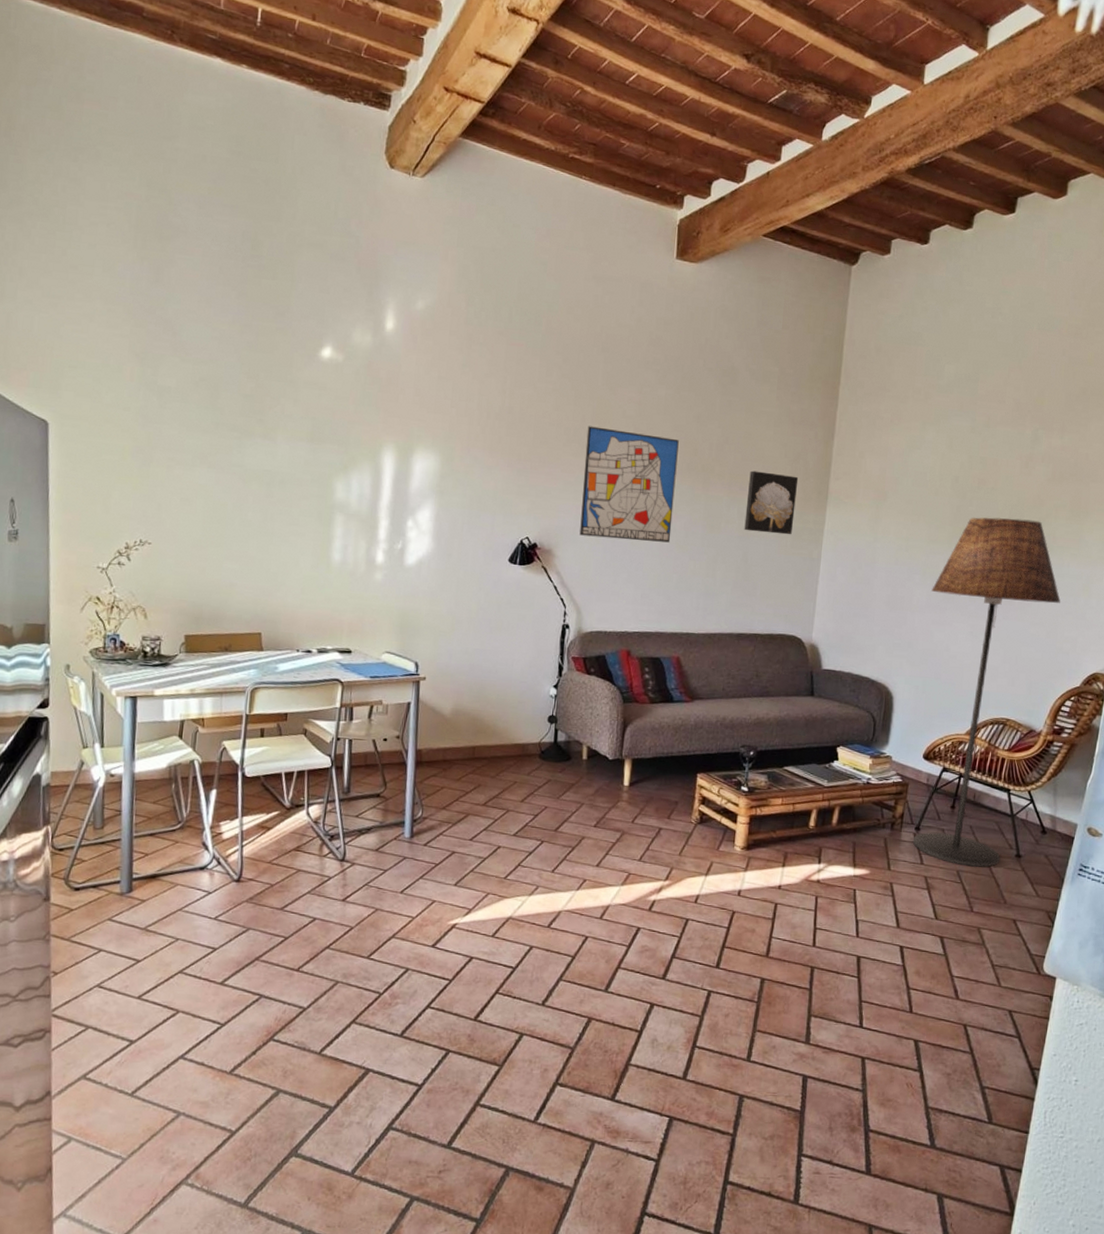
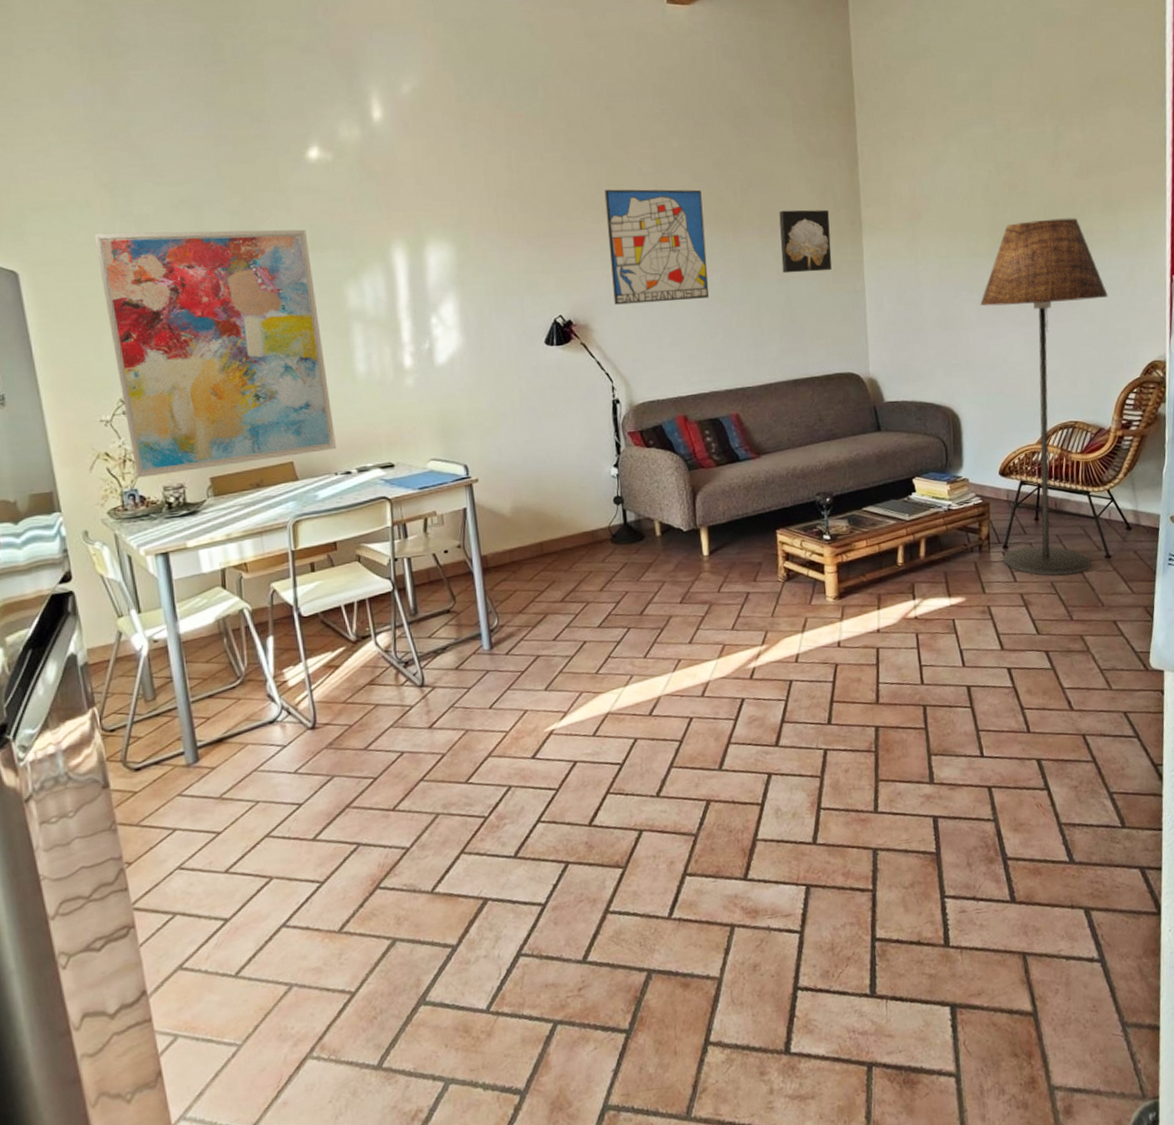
wall art: none [119,397,308,628] -> present [94,229,336,478]

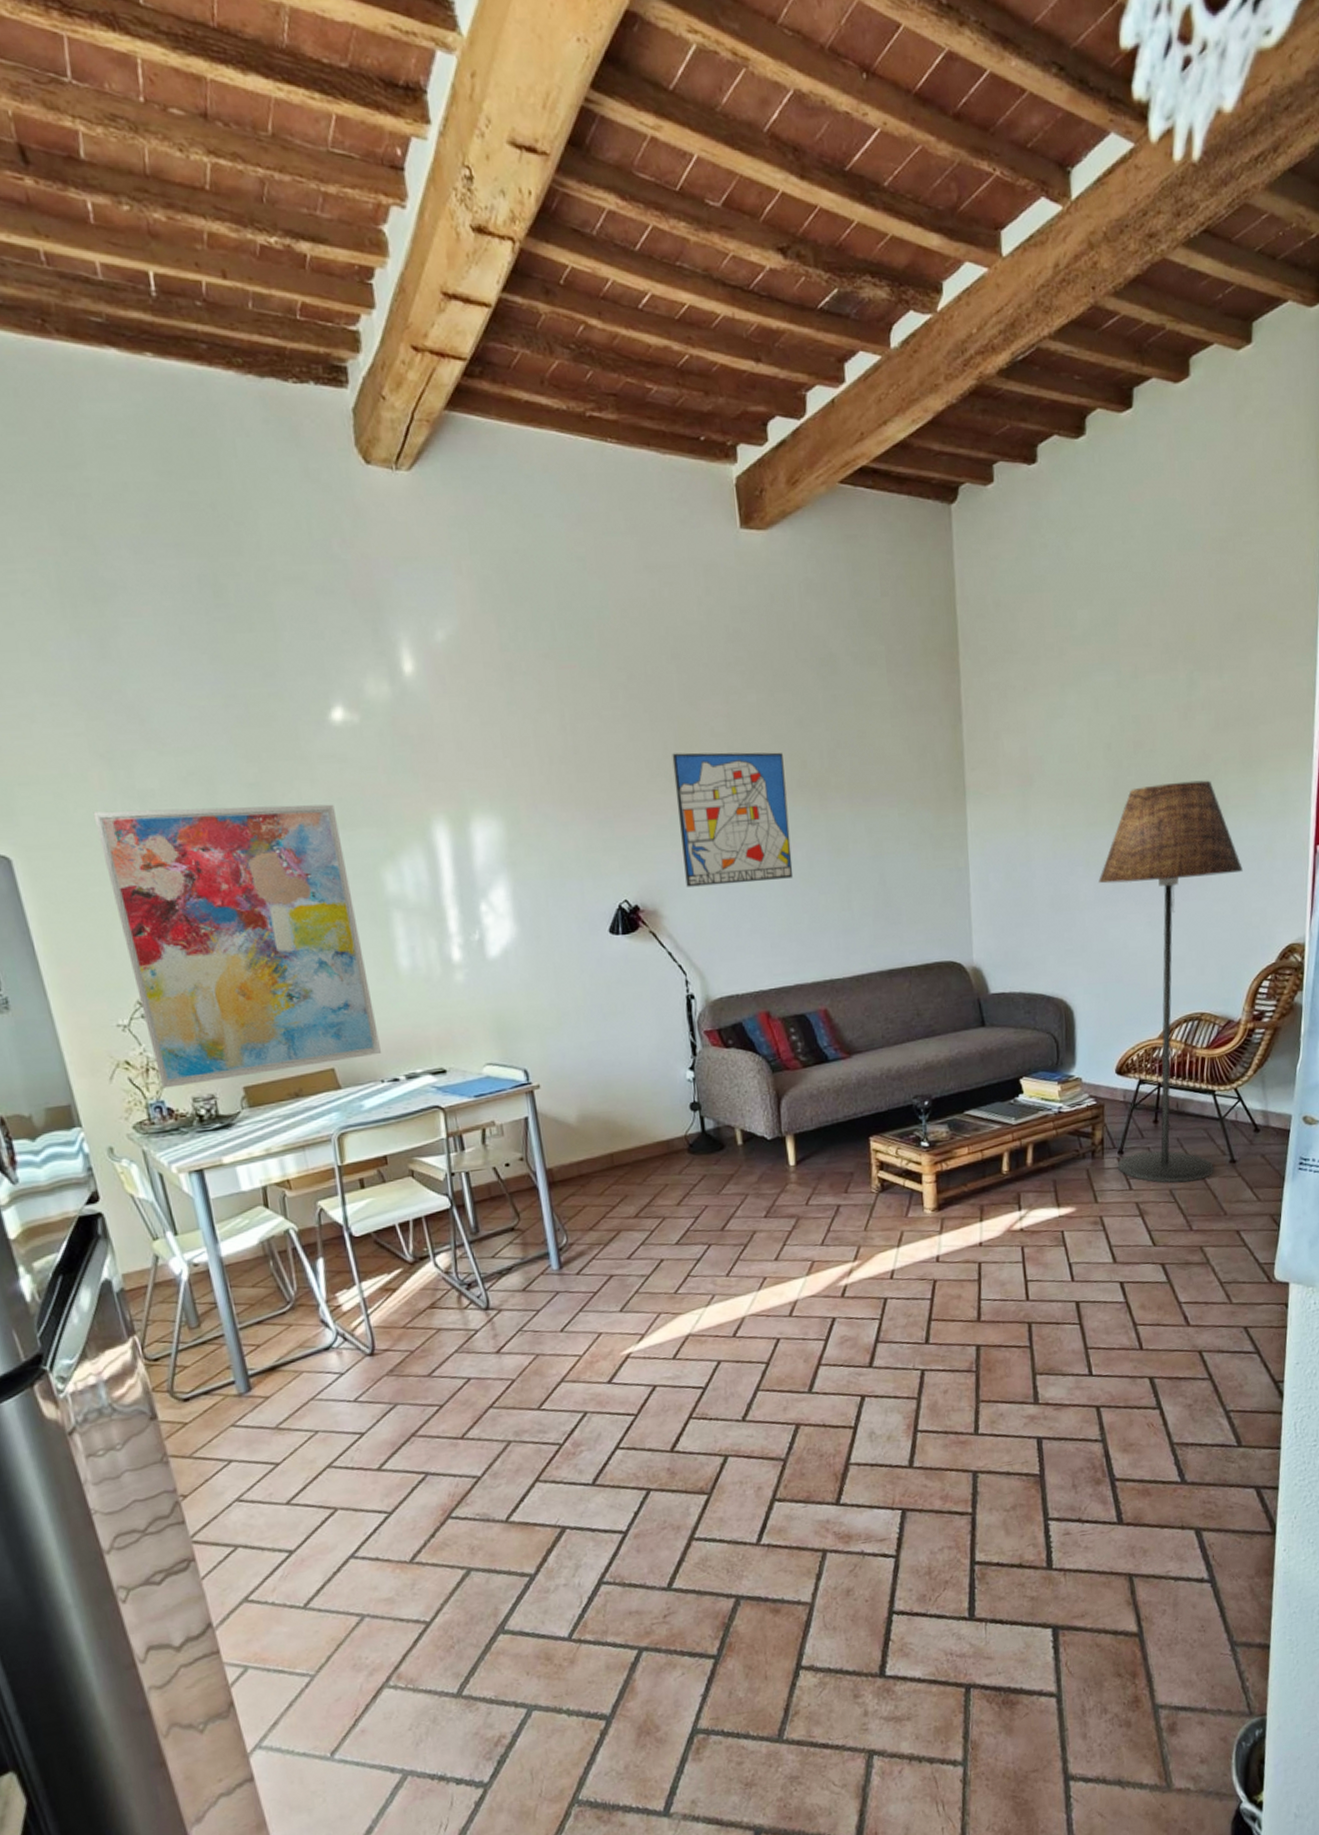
wall art: present [779,209,832,274] -> none [871,774,932,849]

